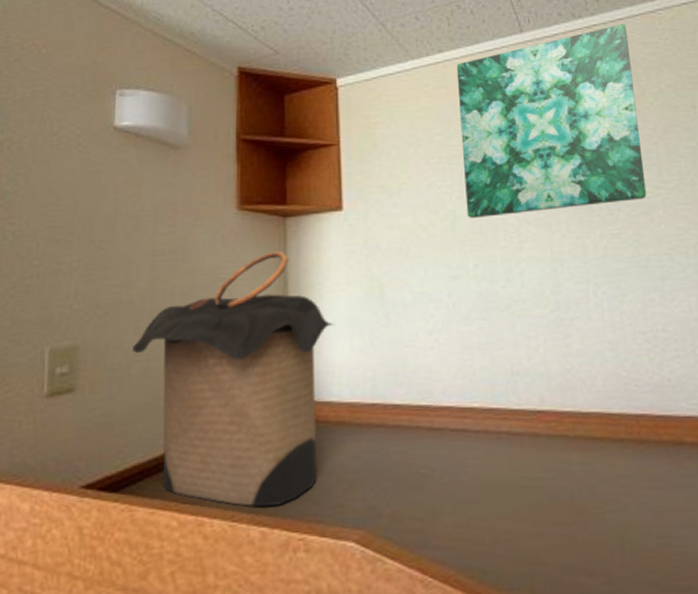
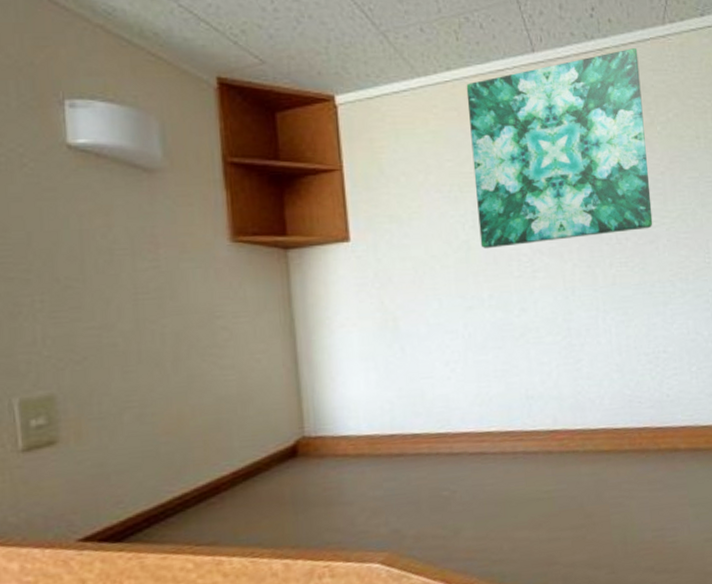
laundry hamper: present [132,251,334,508] -> none [122,286,347,542]

